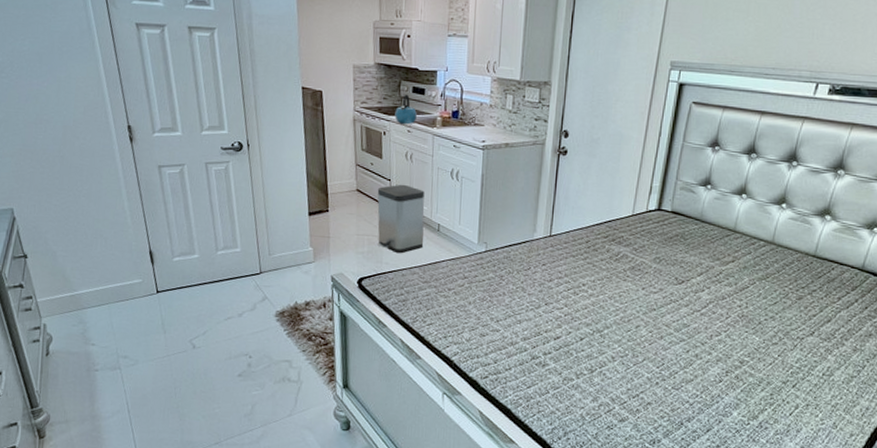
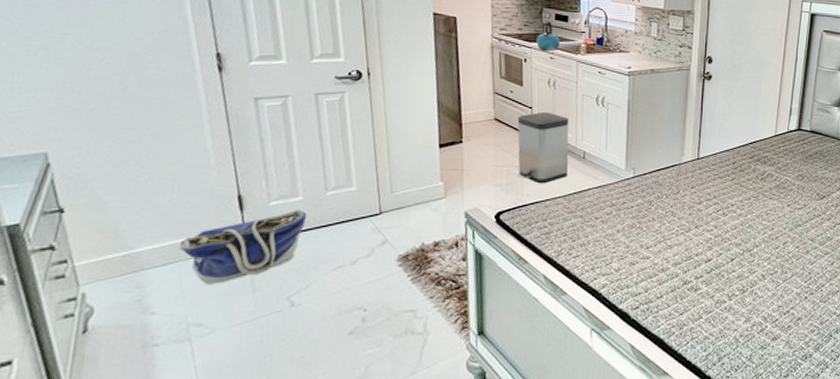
tote bag: none [108,265,202,325] -> present [178,209,306,284]

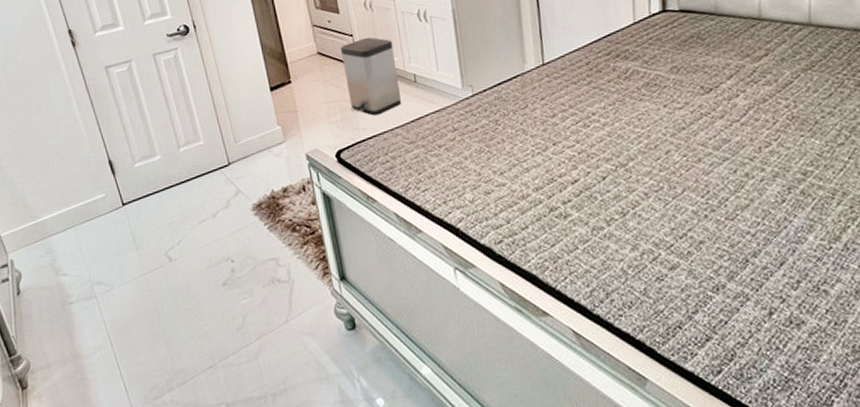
tote bag: present [178,209,306,284] -> none [72,168,167,245]

